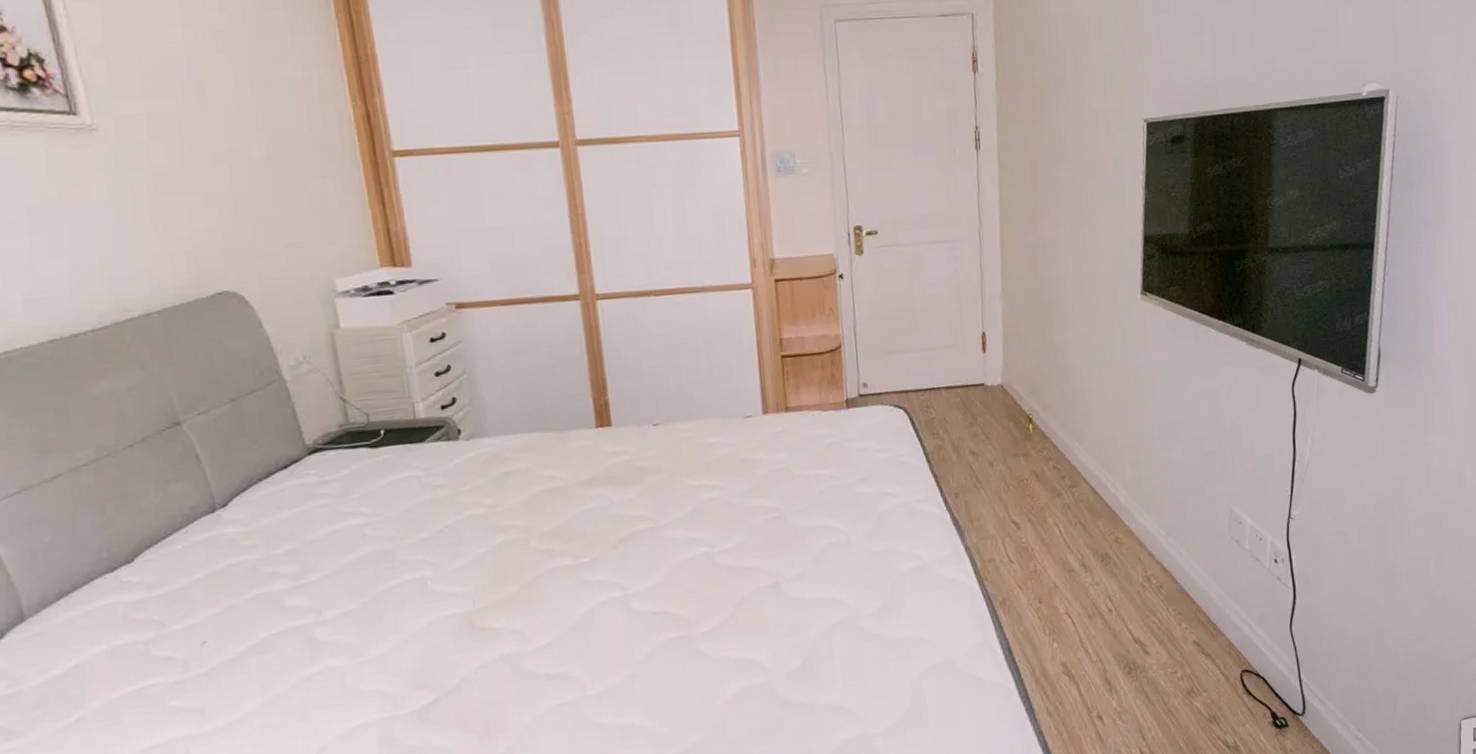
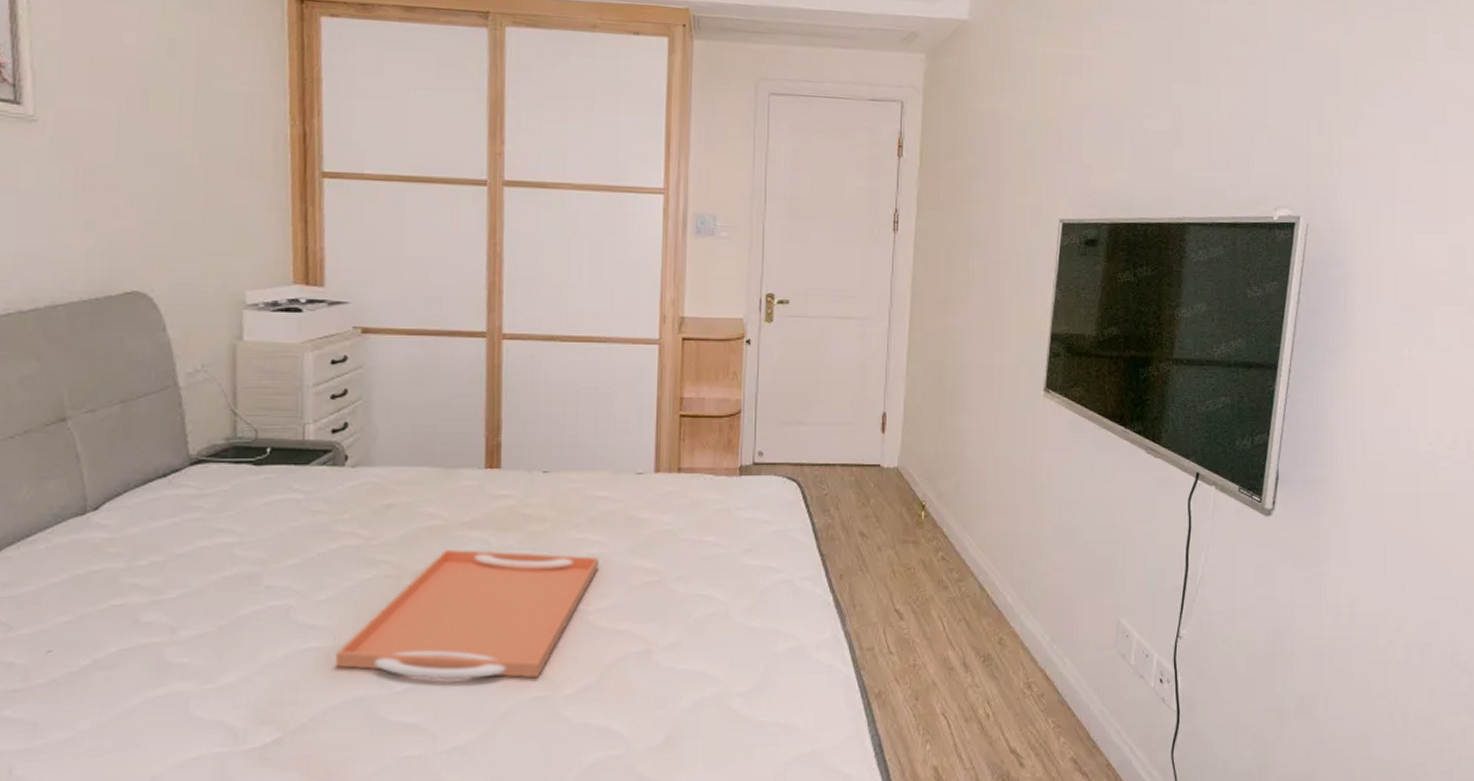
serving tray: none [476,500,719,632] -> present [335,550,599,680]

